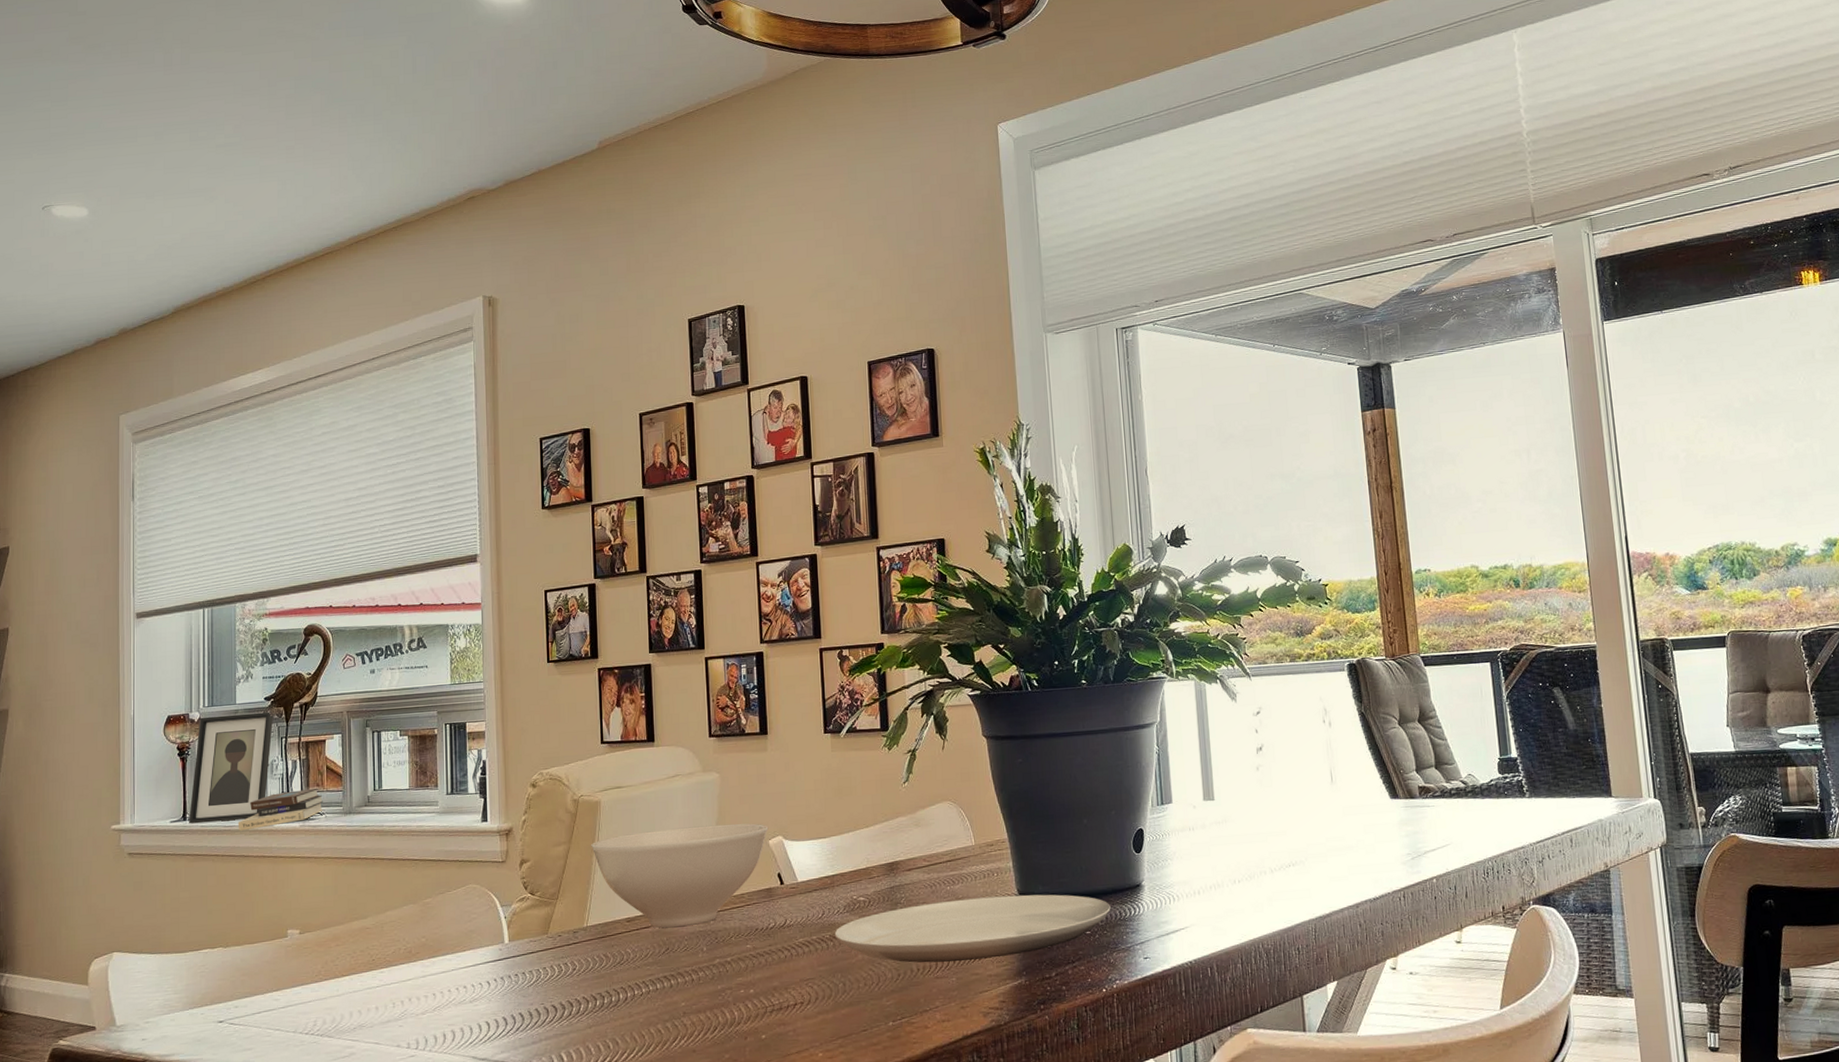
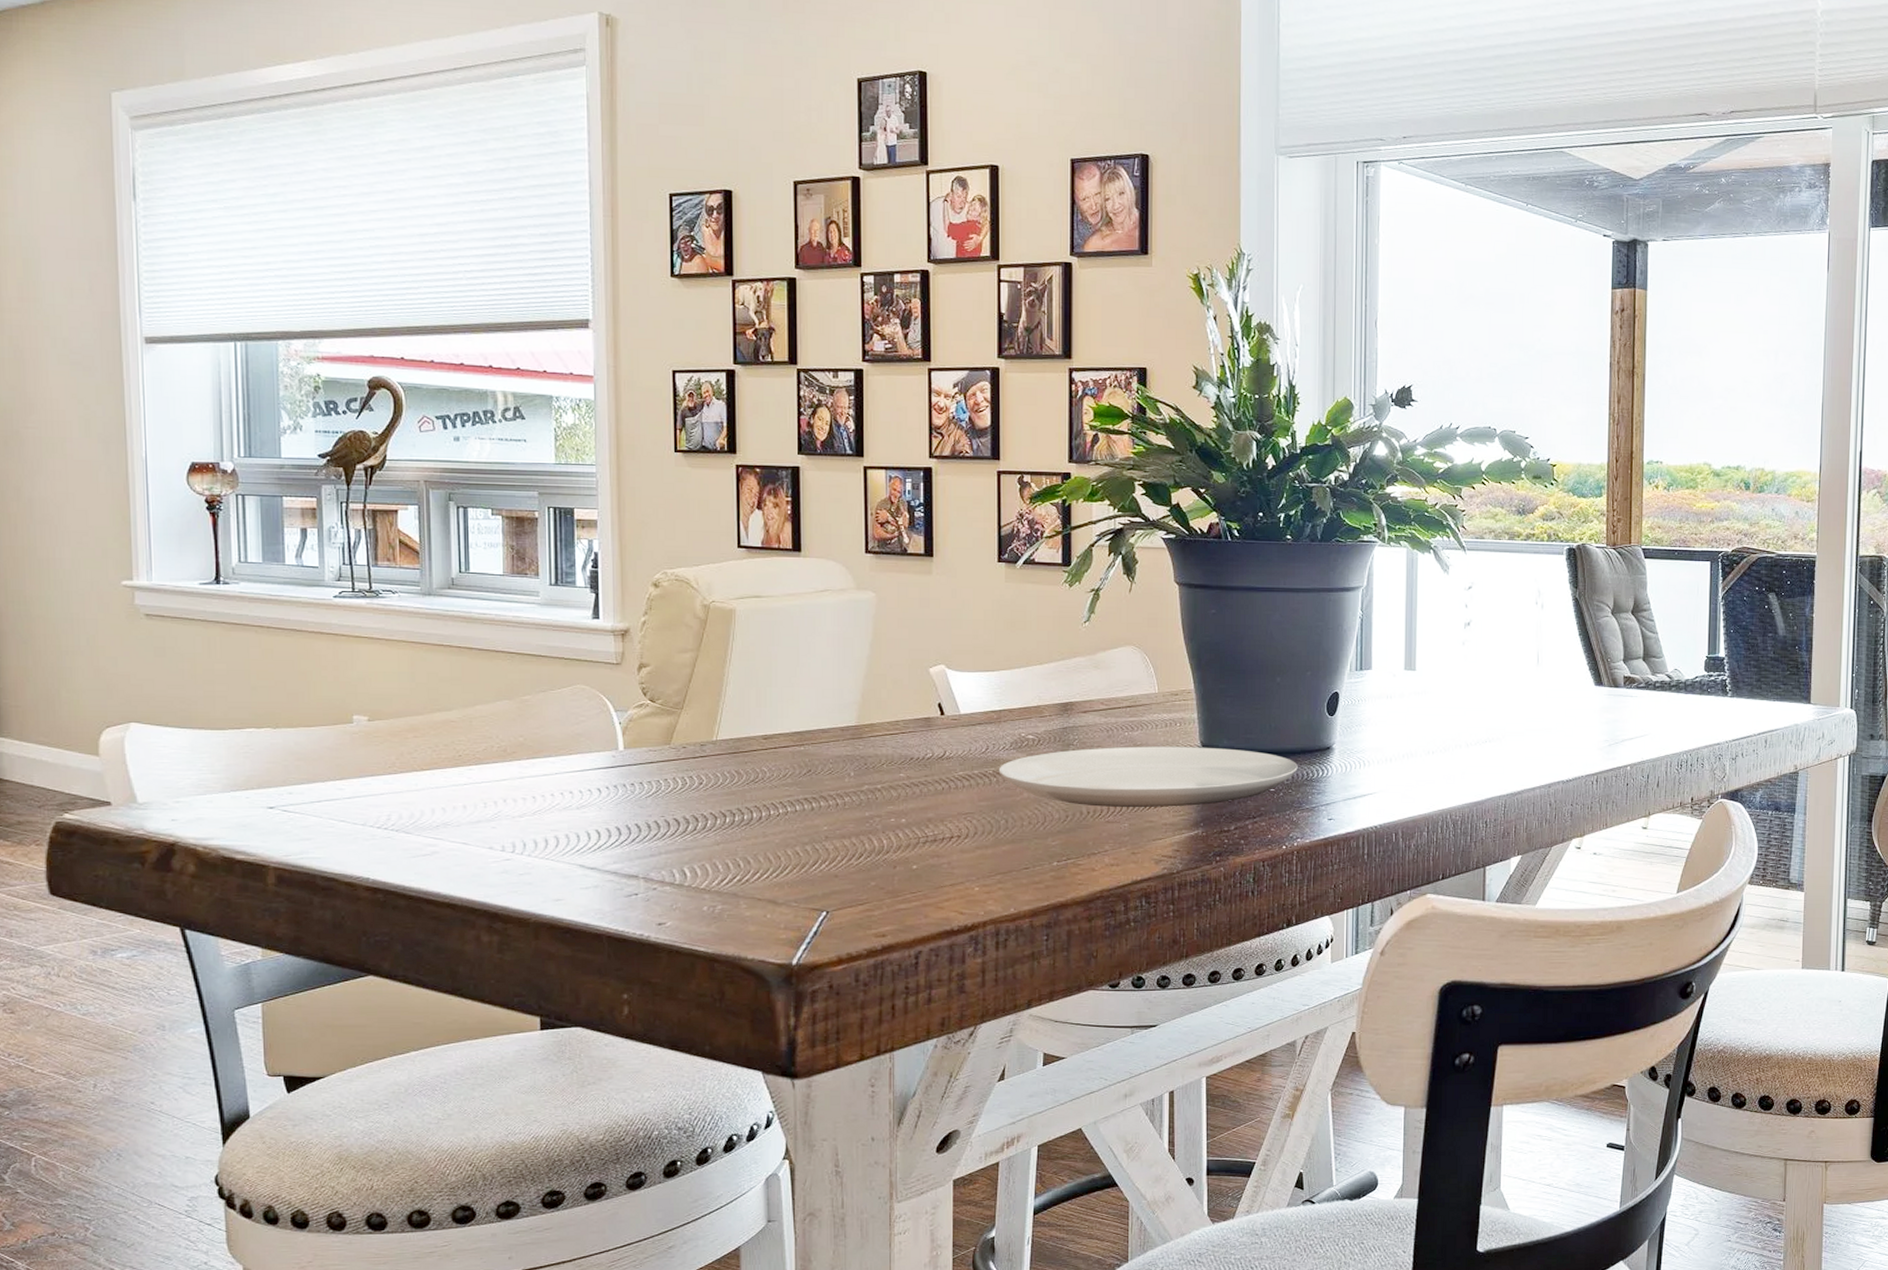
picture frame: present [189,711,274,824] -> none [223,468,331,590]
books: present [238,787,323,831] -> none [287,562,396,602]
bowl: present [591,823,769,928] -> none [723,646,930,749]

